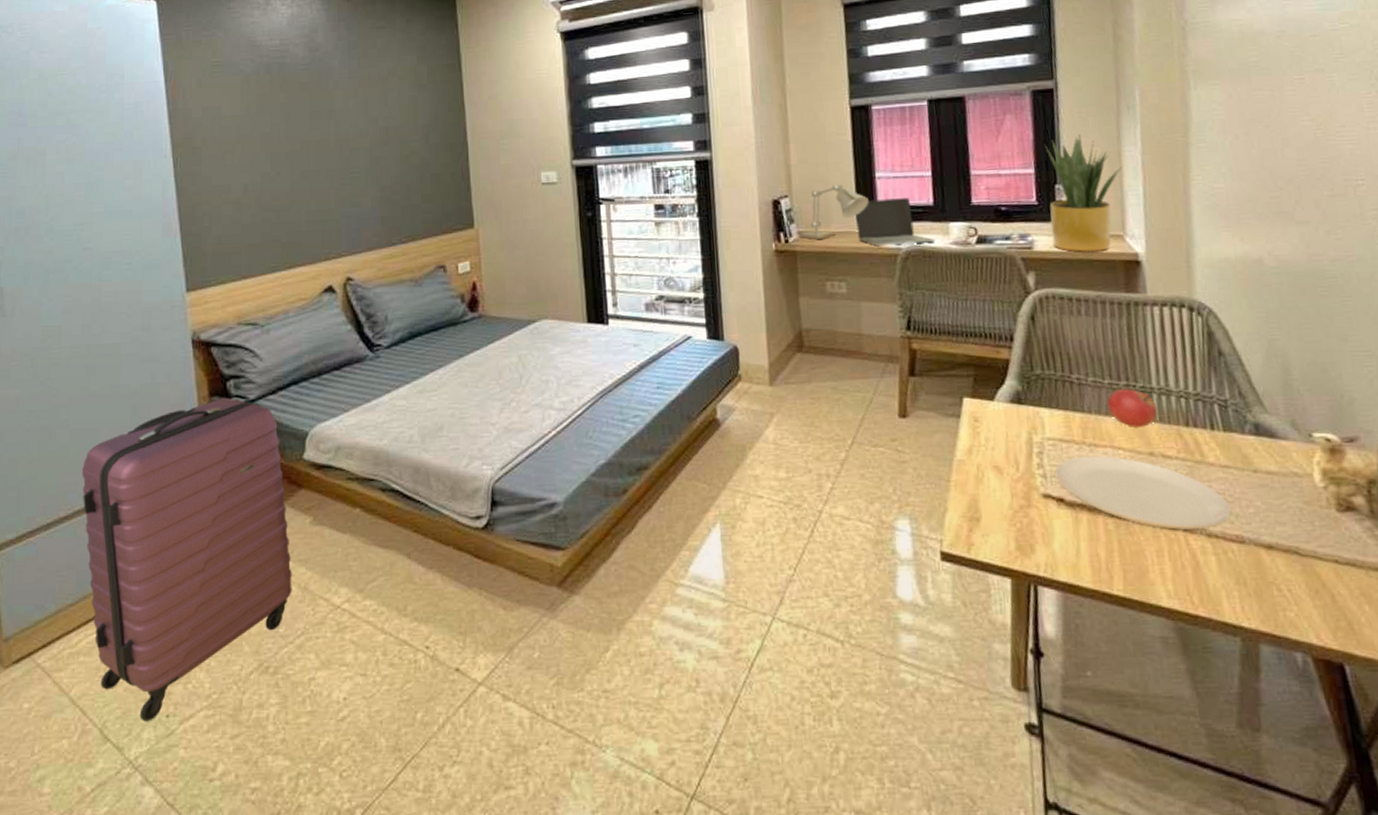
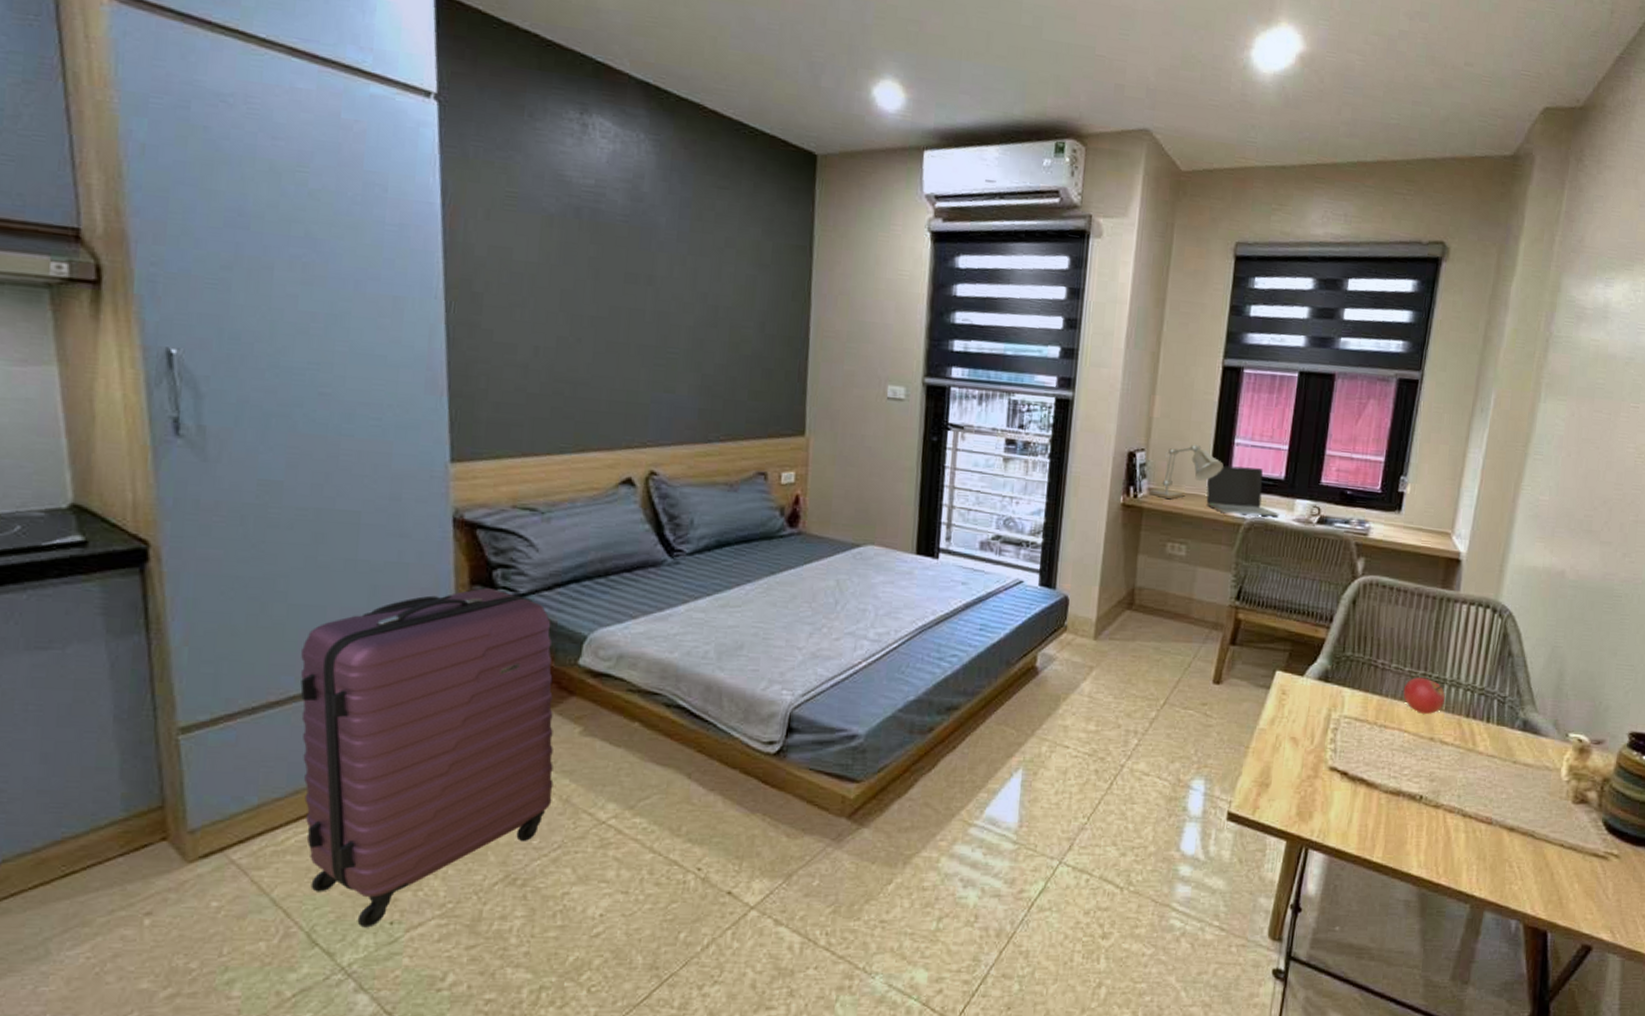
planter: present [1044,134,1122,252] -> none [1387,429,1464,546]
plate: present [1055,454,1231,531] -> none [1344,735,1487,810]

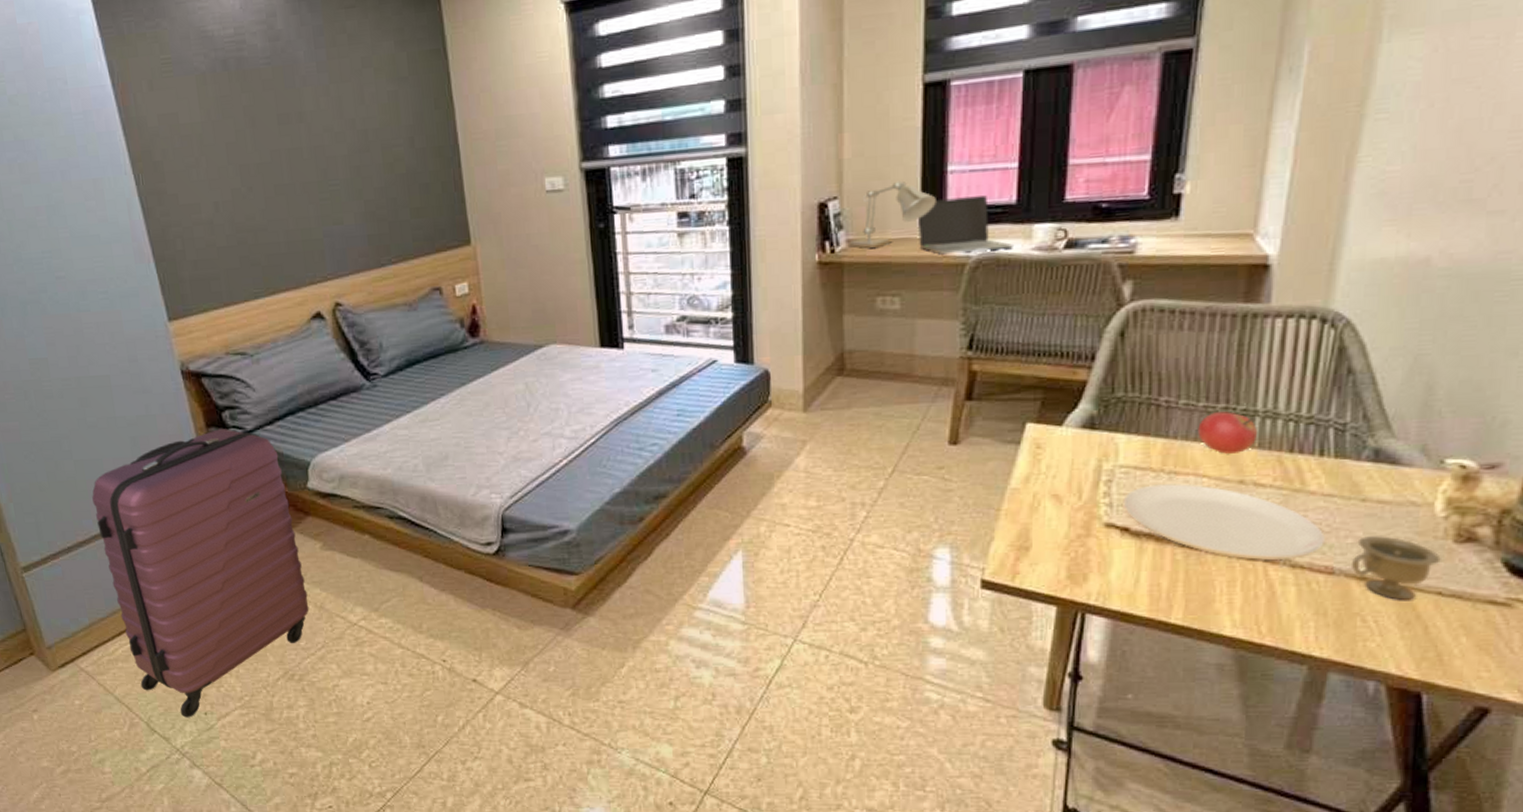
plate: none [1344,735,1487,810] -> present [1123,482,1325,561]
teacup: none [1504,793,1564,850] -> present [1352,536,1441,600]

